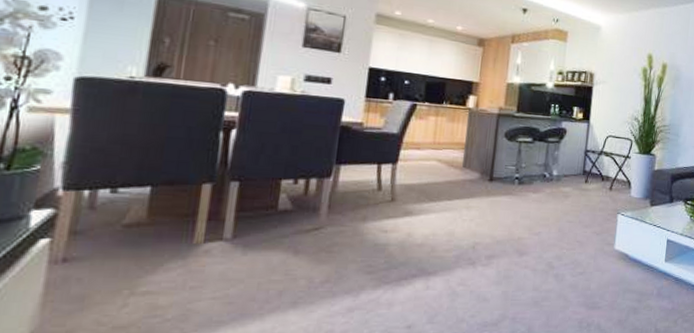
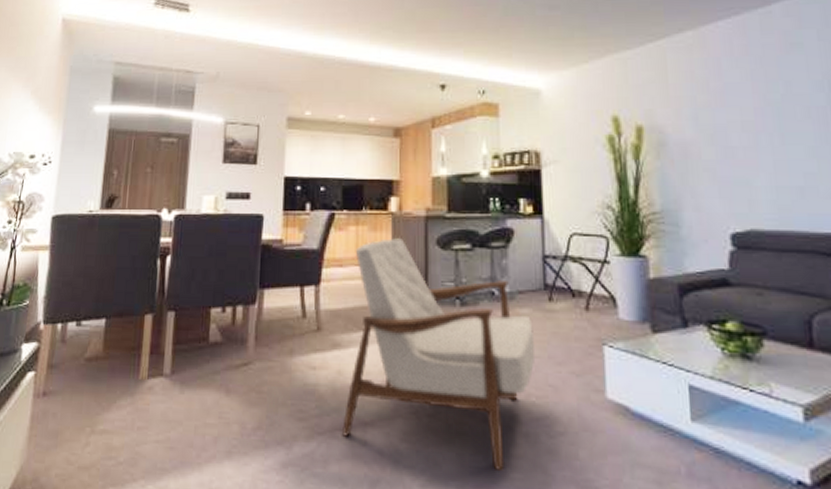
armchair: none [406,129,571,301] -> present [341,238,536,471]

